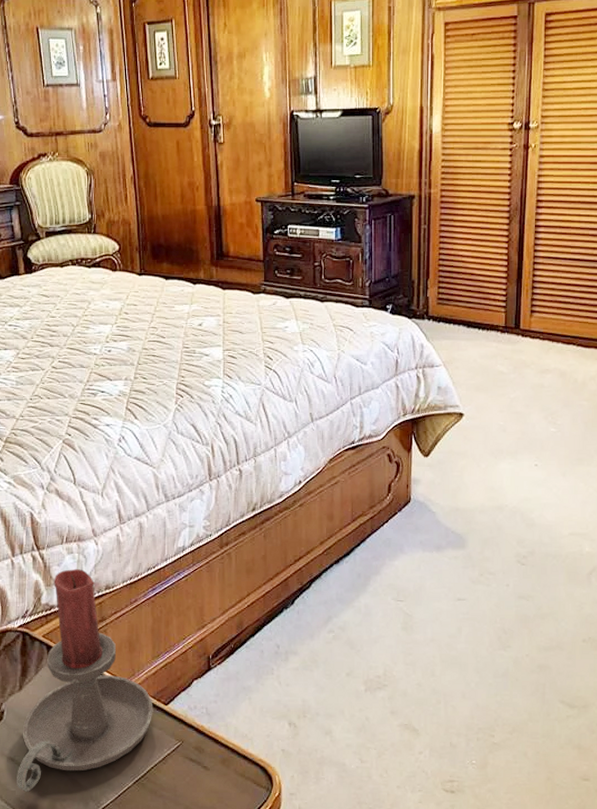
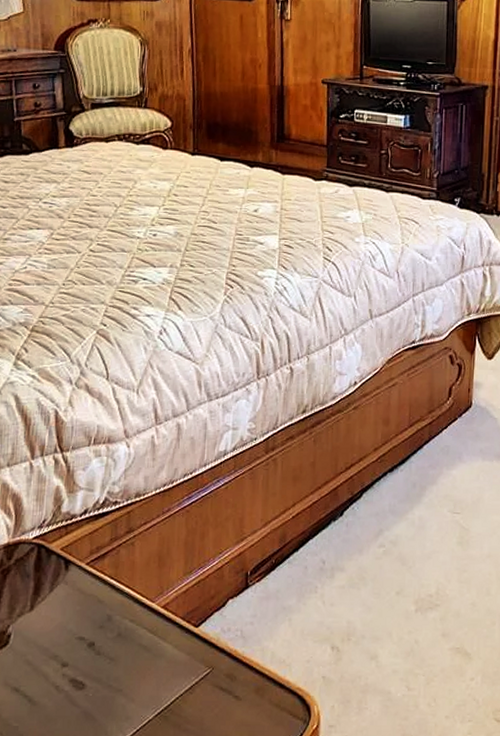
candle holder: present [17,569,153,792] -> none [20,474,182,727]

